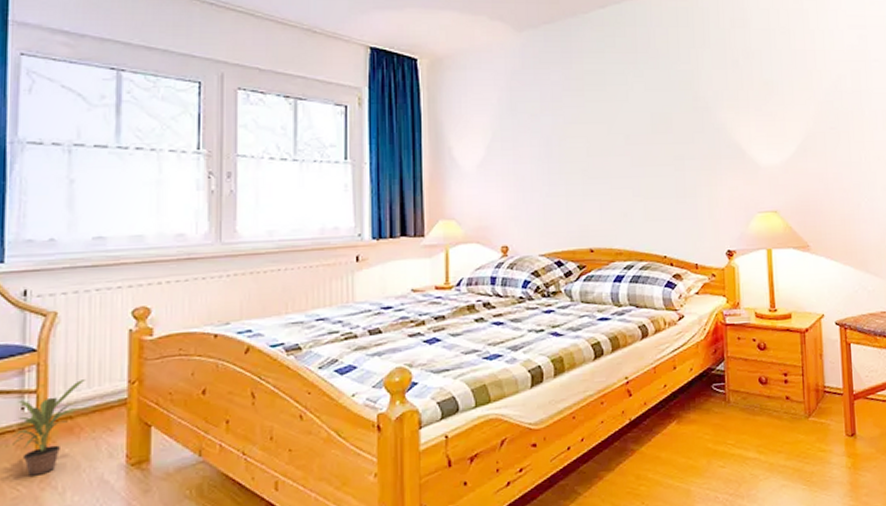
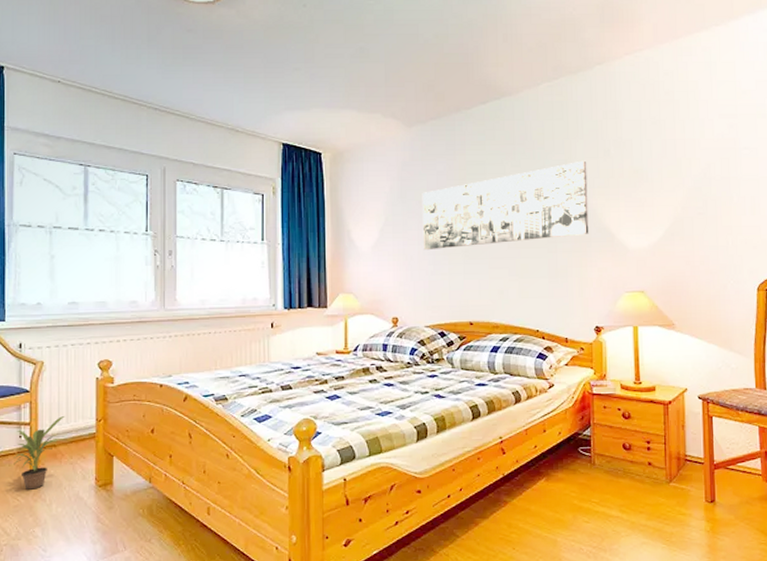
wall art: none [534,71,718,170] -> present [422,160,589,251]

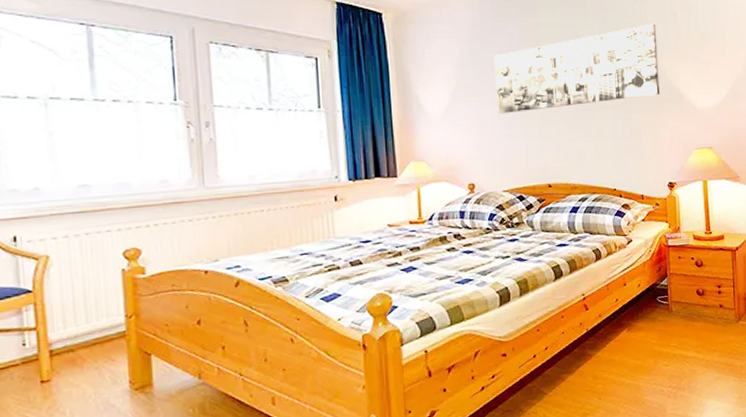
potted plant: present [14,416,66,490] -> none [17,316,87,404]

